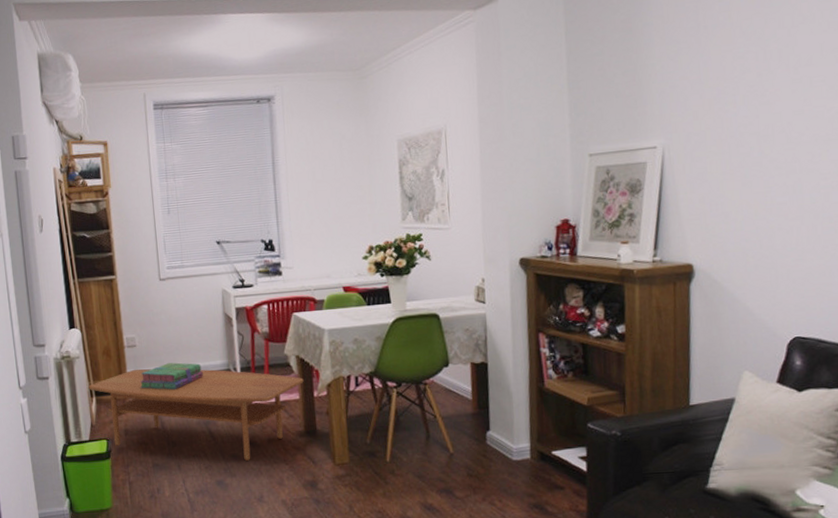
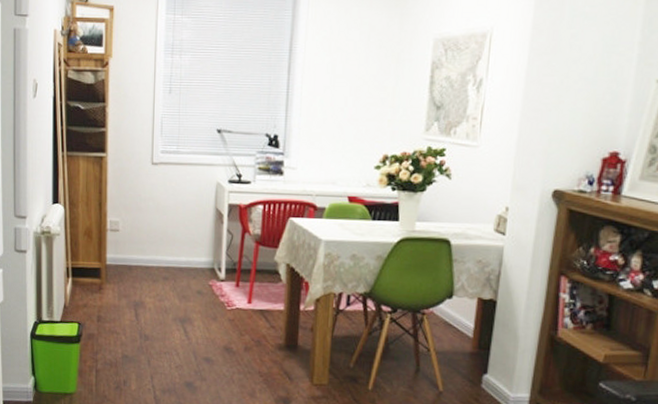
coffee table: present [88,368,304,461] -> none [66,254,291,366]
stack of books: present [140,362,203,390] -> none [119,253,185,282]

